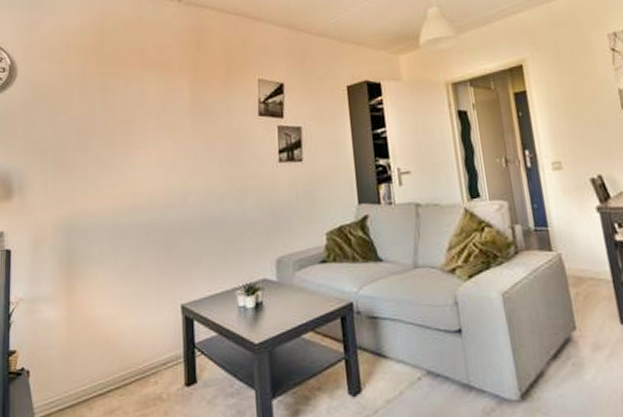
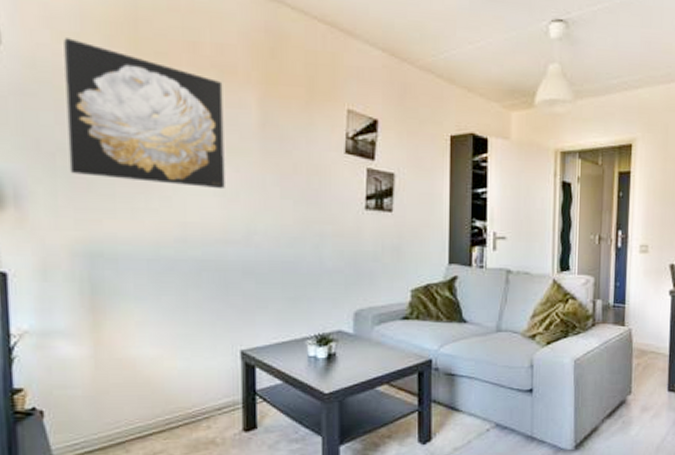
wall art: none [56,63,166,164] -> present [64,38,225,190]

